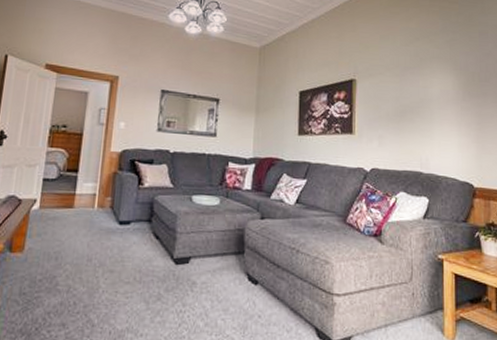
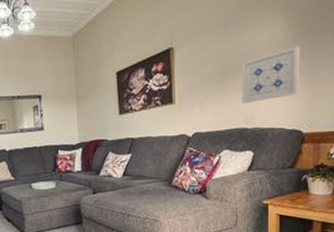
wall art: none [417,101,470,148] -> present [241,45,301,104]

